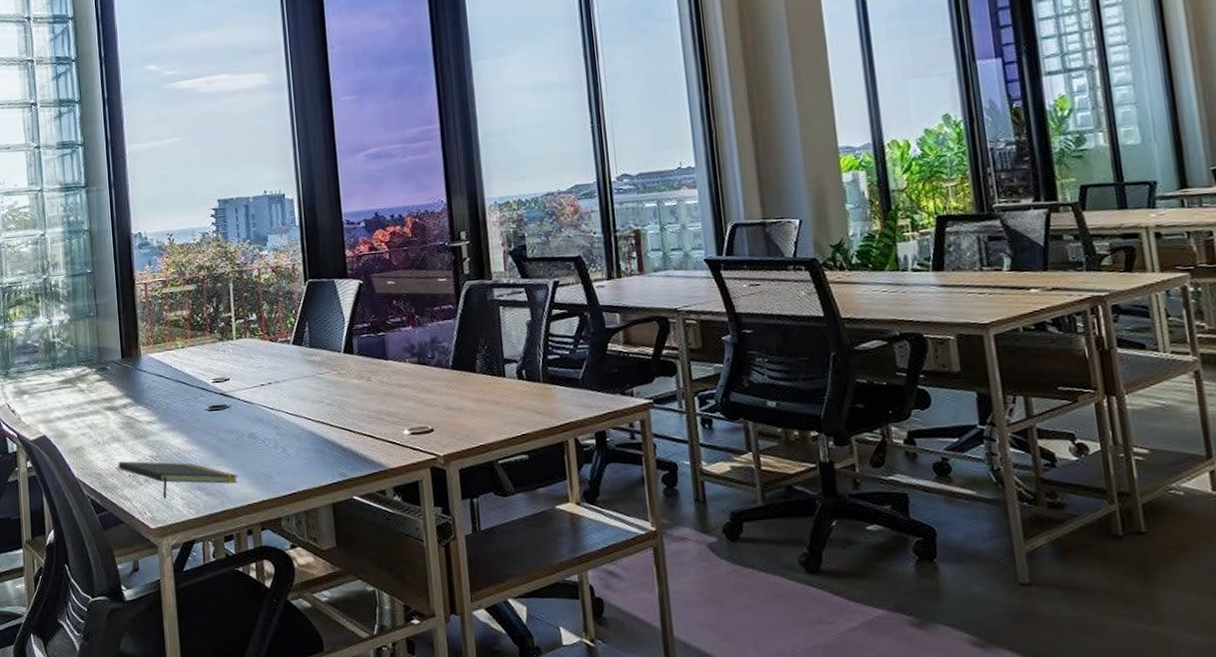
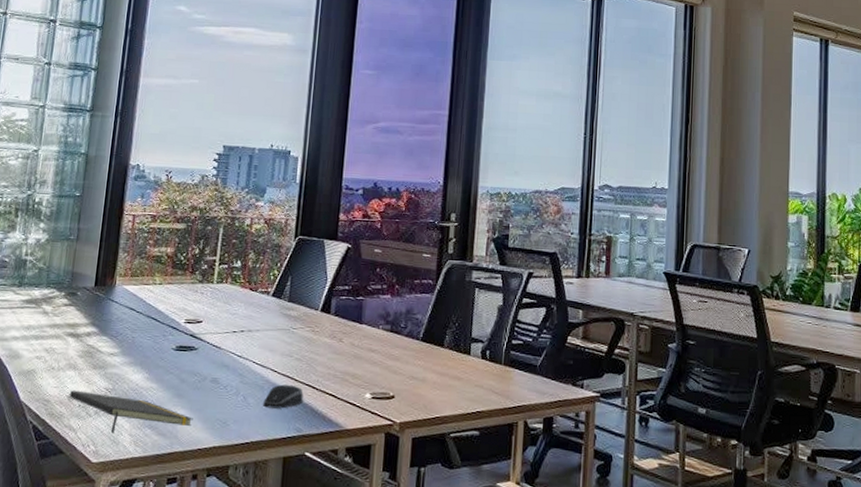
computer mouse: none [303,430,342,457] -> present [263,384,304,409]

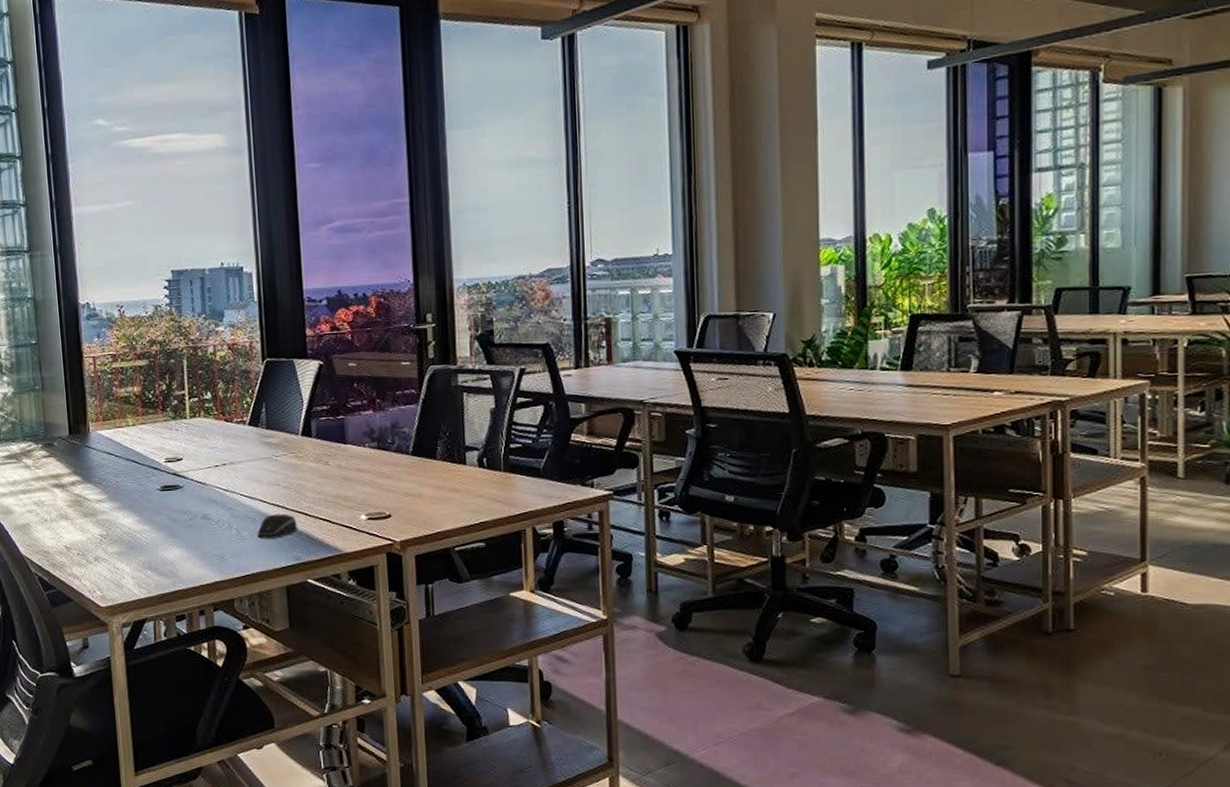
notepad: present [69,390,193,433] -> none [66,539,191,577]

